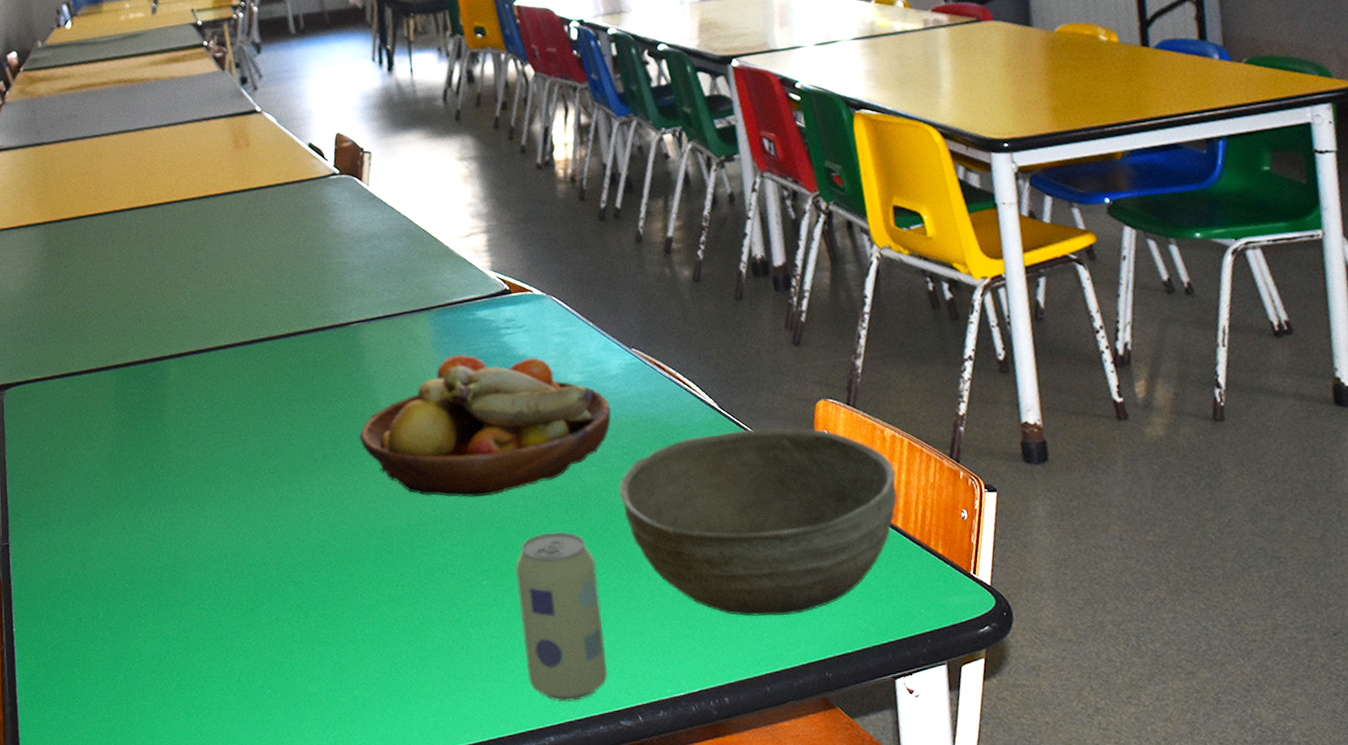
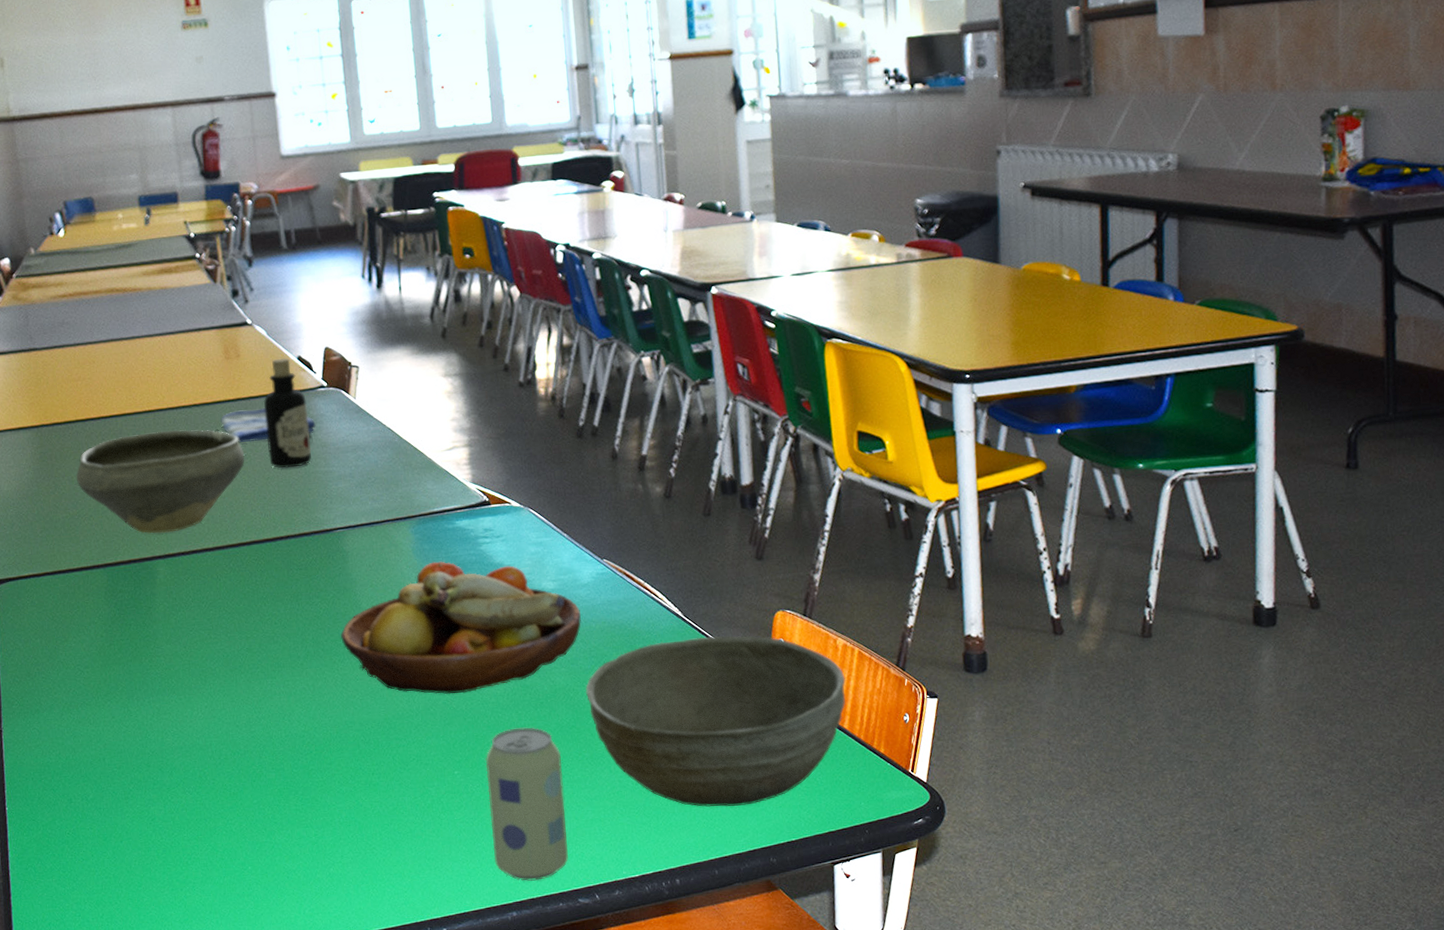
bowl: none [84,222,257,333] -> present [75,429,245,534]
dish towel: none [231,198,329,234] -> present [220,408,316,442]
bottle: none [274,145,325,260] -> present [263,358,311,468]

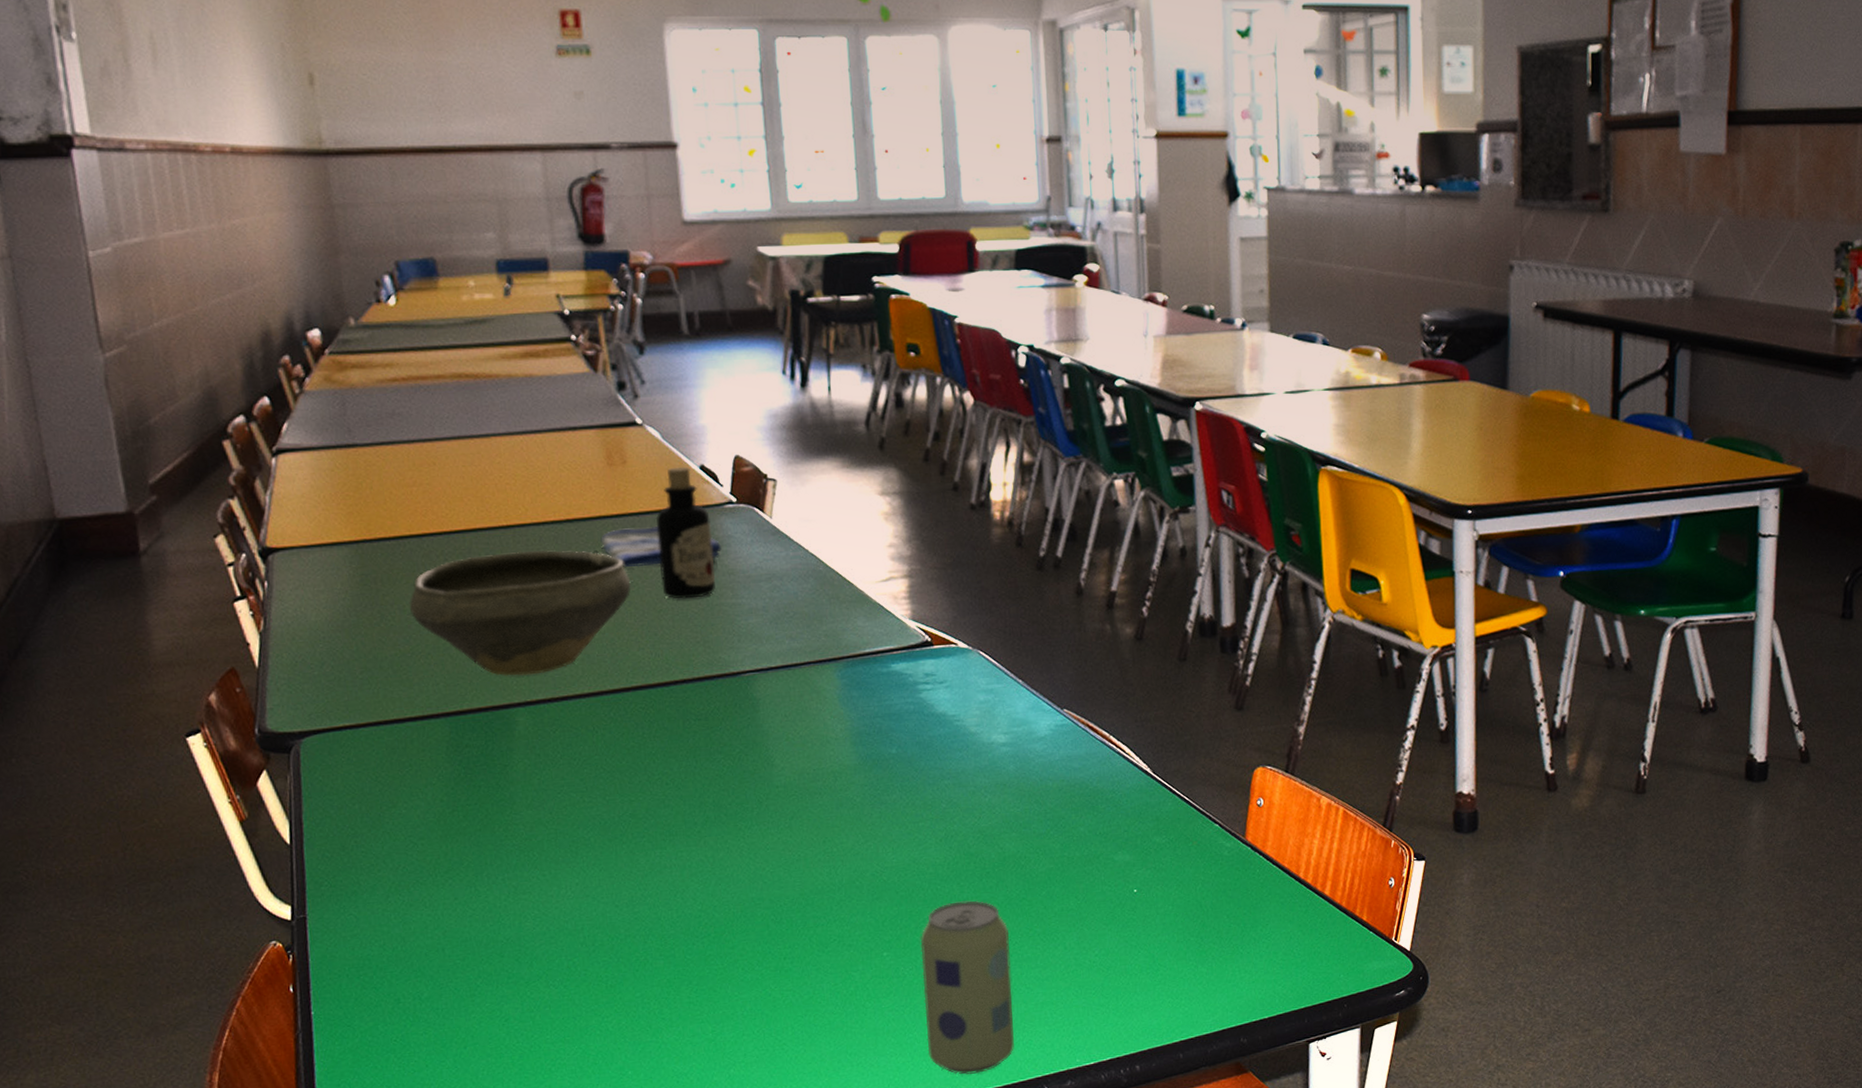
fruit bowl: present [341,561,581,695] -> none [748,710,1036,865]
bowl: present [585,635,846,807] -> none [1038,794,1328,985]

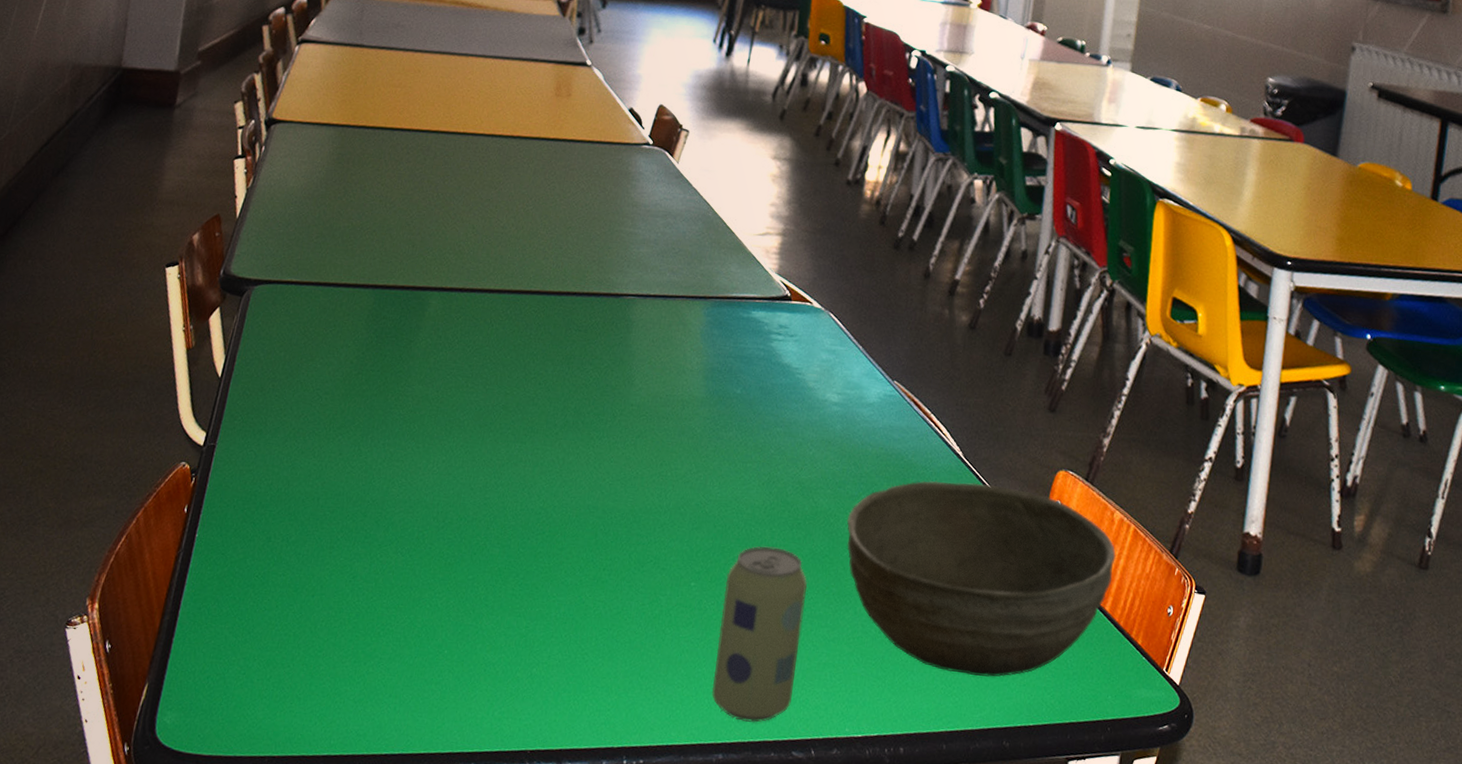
bowl: present [408,549,631,676] -> none [369,153,551,265]
dish towel: present [600,527,722,567] -> none [535,151,632,190]
bottle: present [655,466,715,599] -> none [575,106,628,223]
bowl: none [1038,794,1328,985] -> present [846,480,1116,677]

